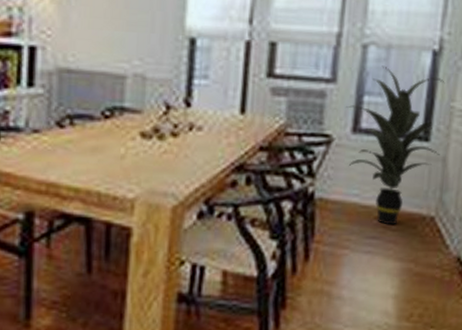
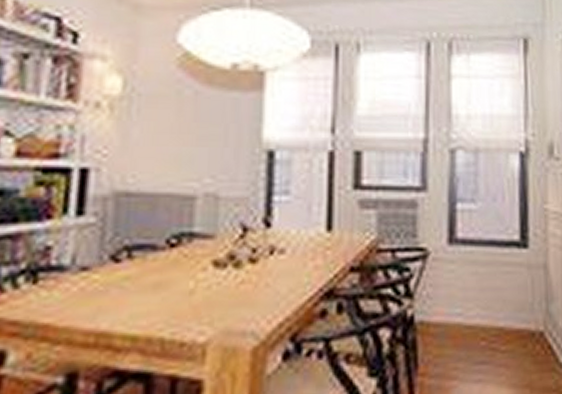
indoor plant: present [346,65,445,225] -> none [439,170,540,346]

